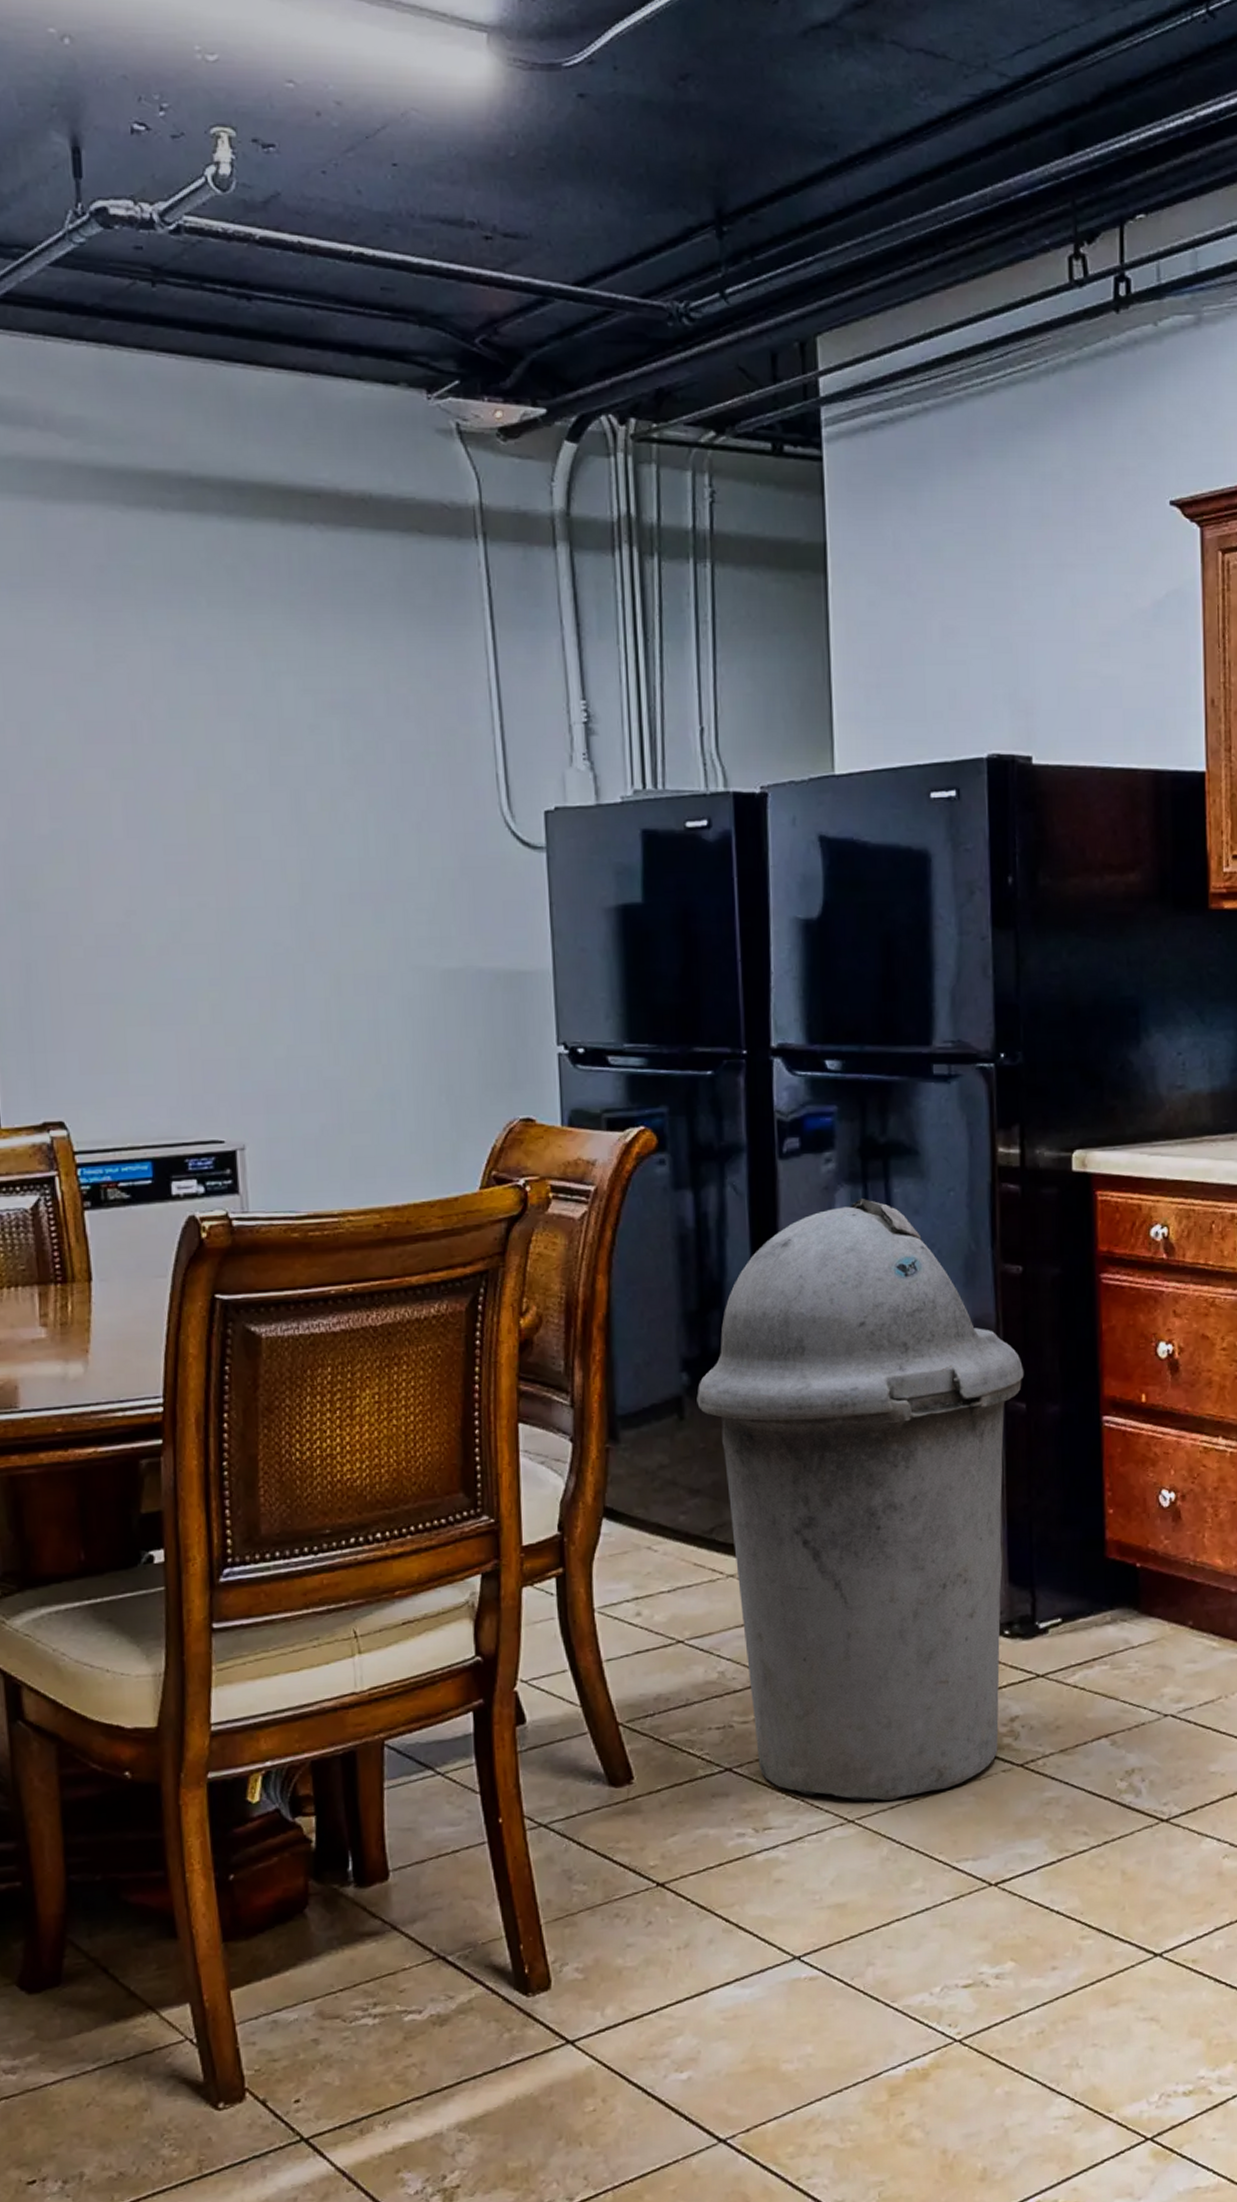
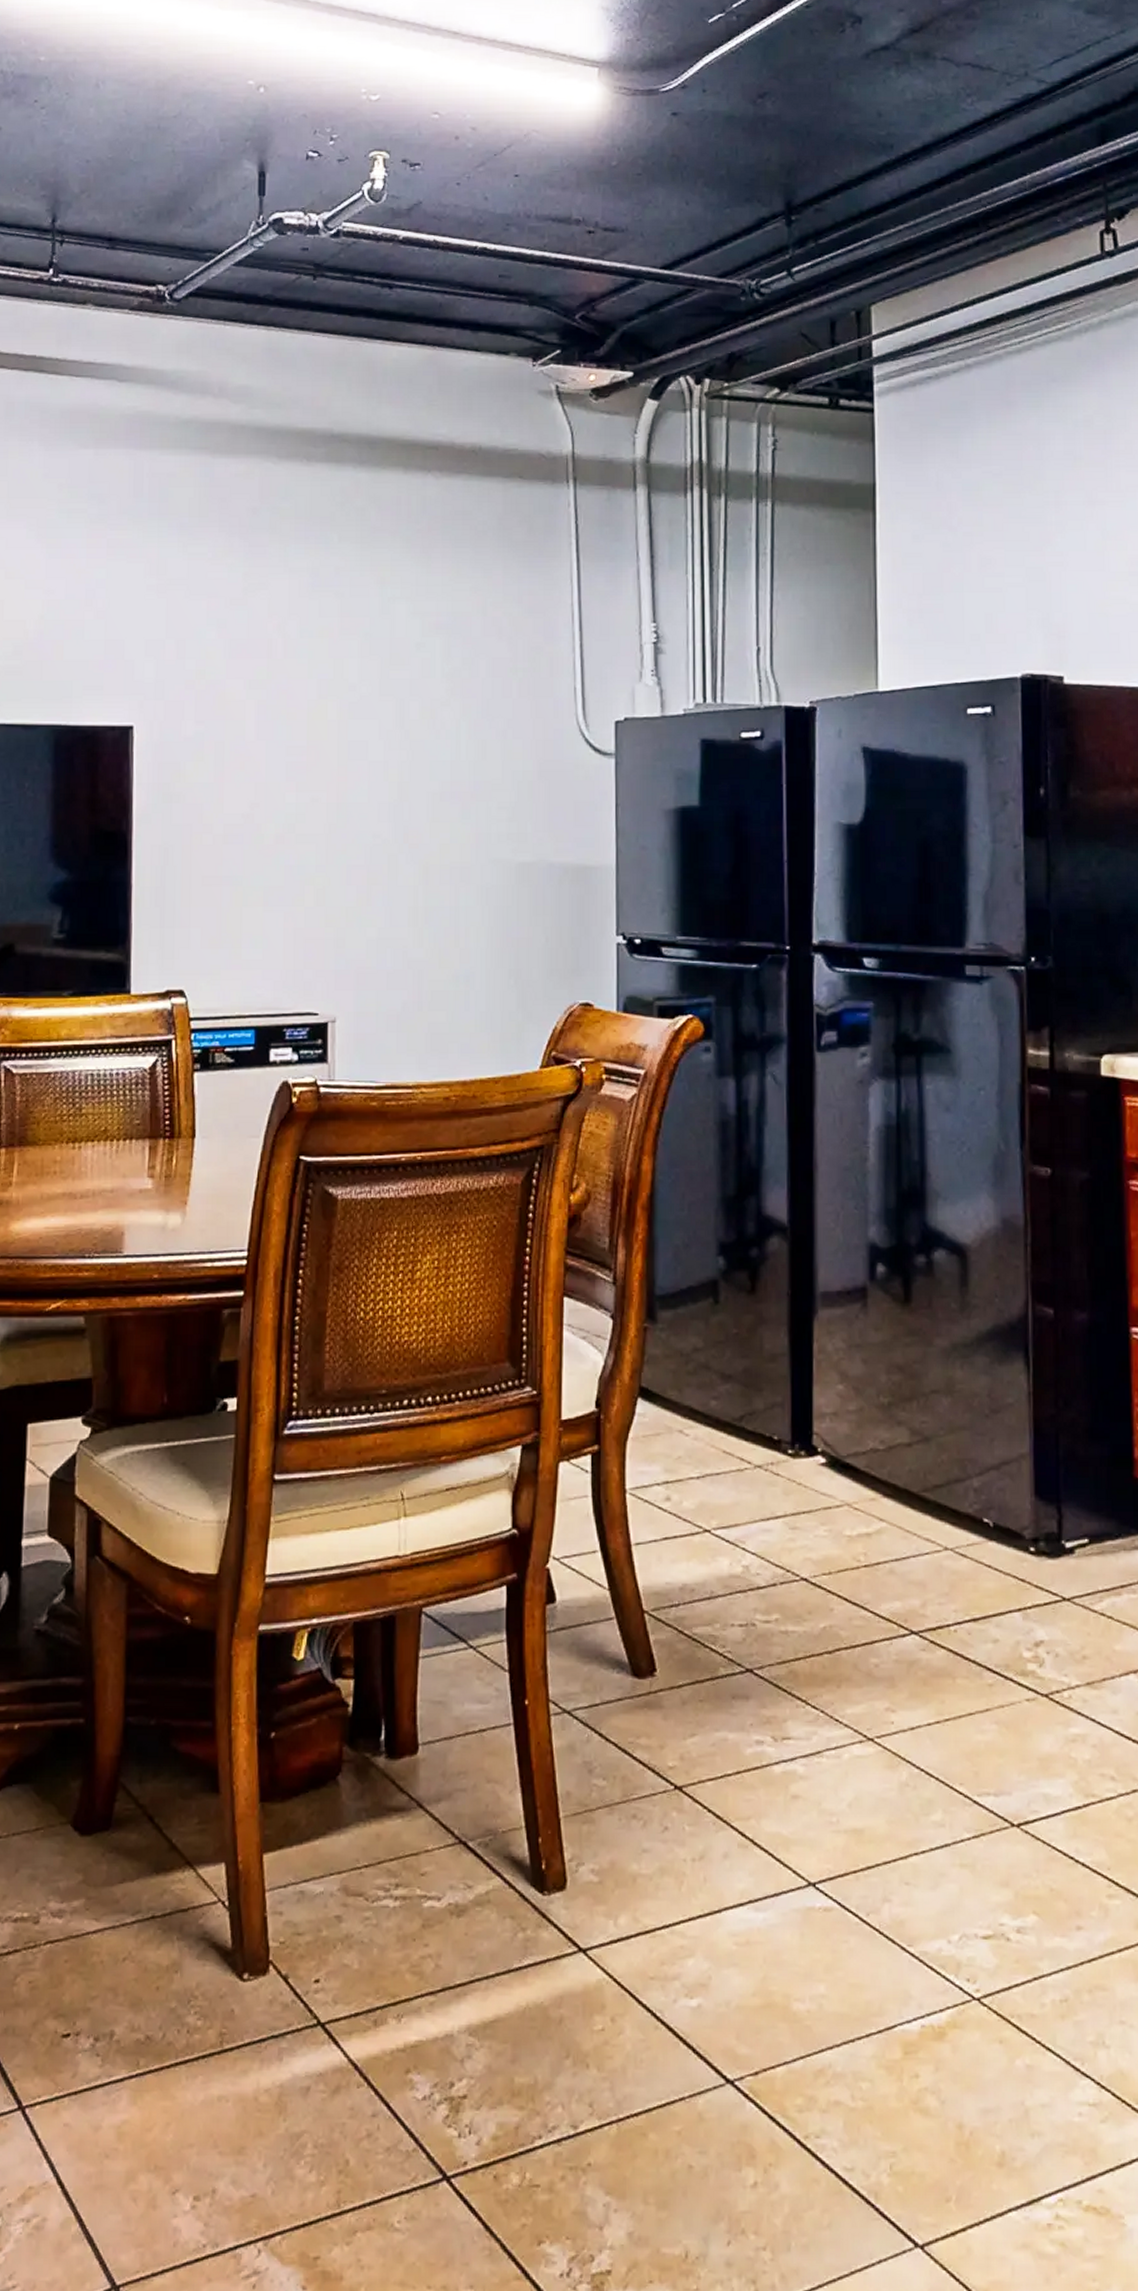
trash can: present [696,1199,1024,1802] -> none [732,1094,1052,1720]

